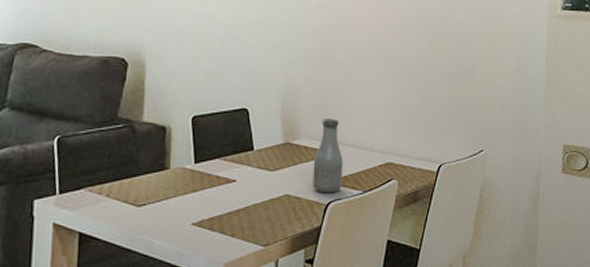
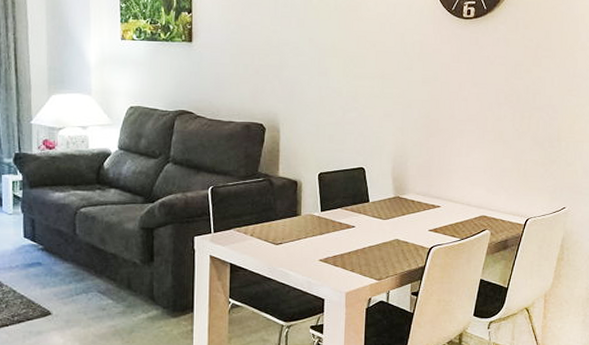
bottle: present [313,119,344,194] -> none [418,177,444,240]

